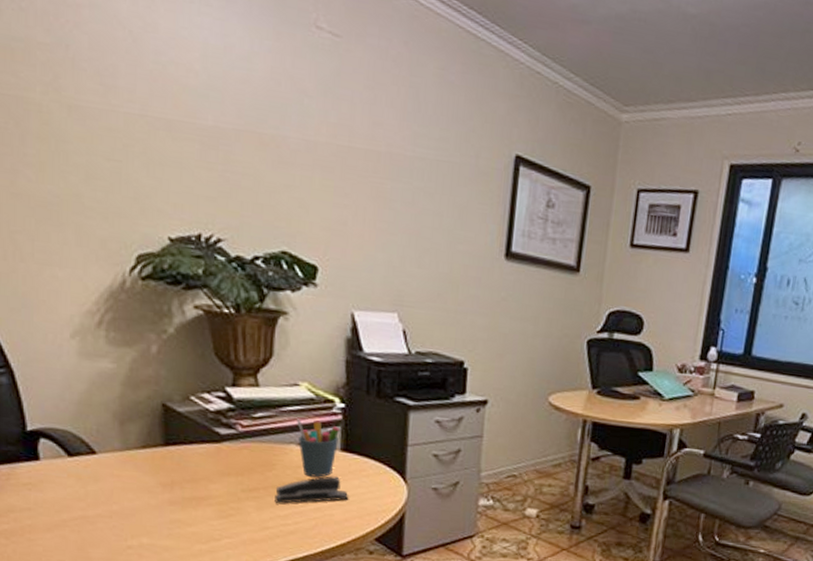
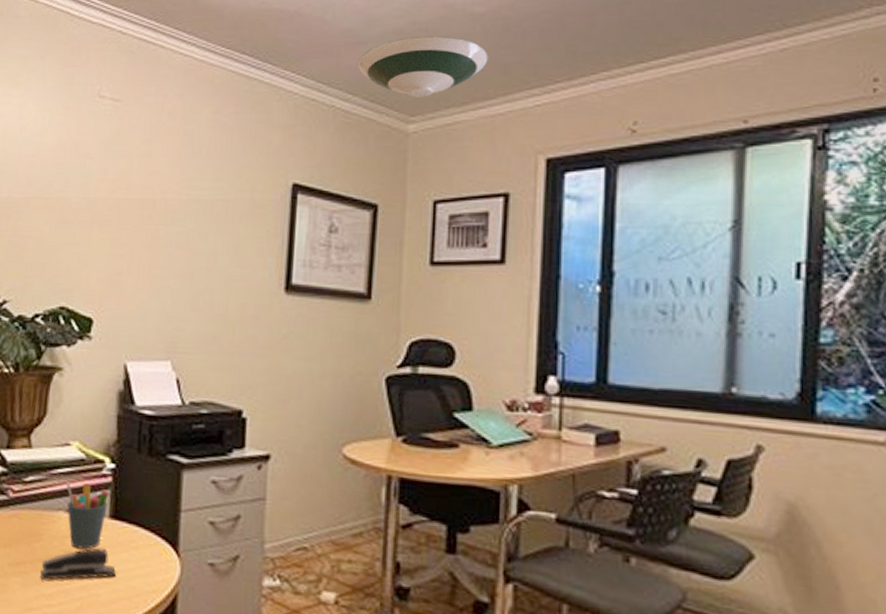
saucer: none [581,24,695,89] -> present [358,35,488,98]

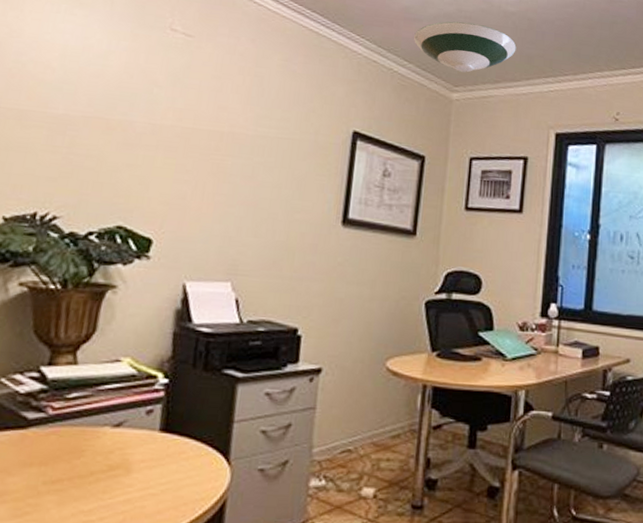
stapler: present [40,548,117,580] -> none [79,461,165,496]
pen holder: present [66,482,110,549] -> none [113,397,161,463]

